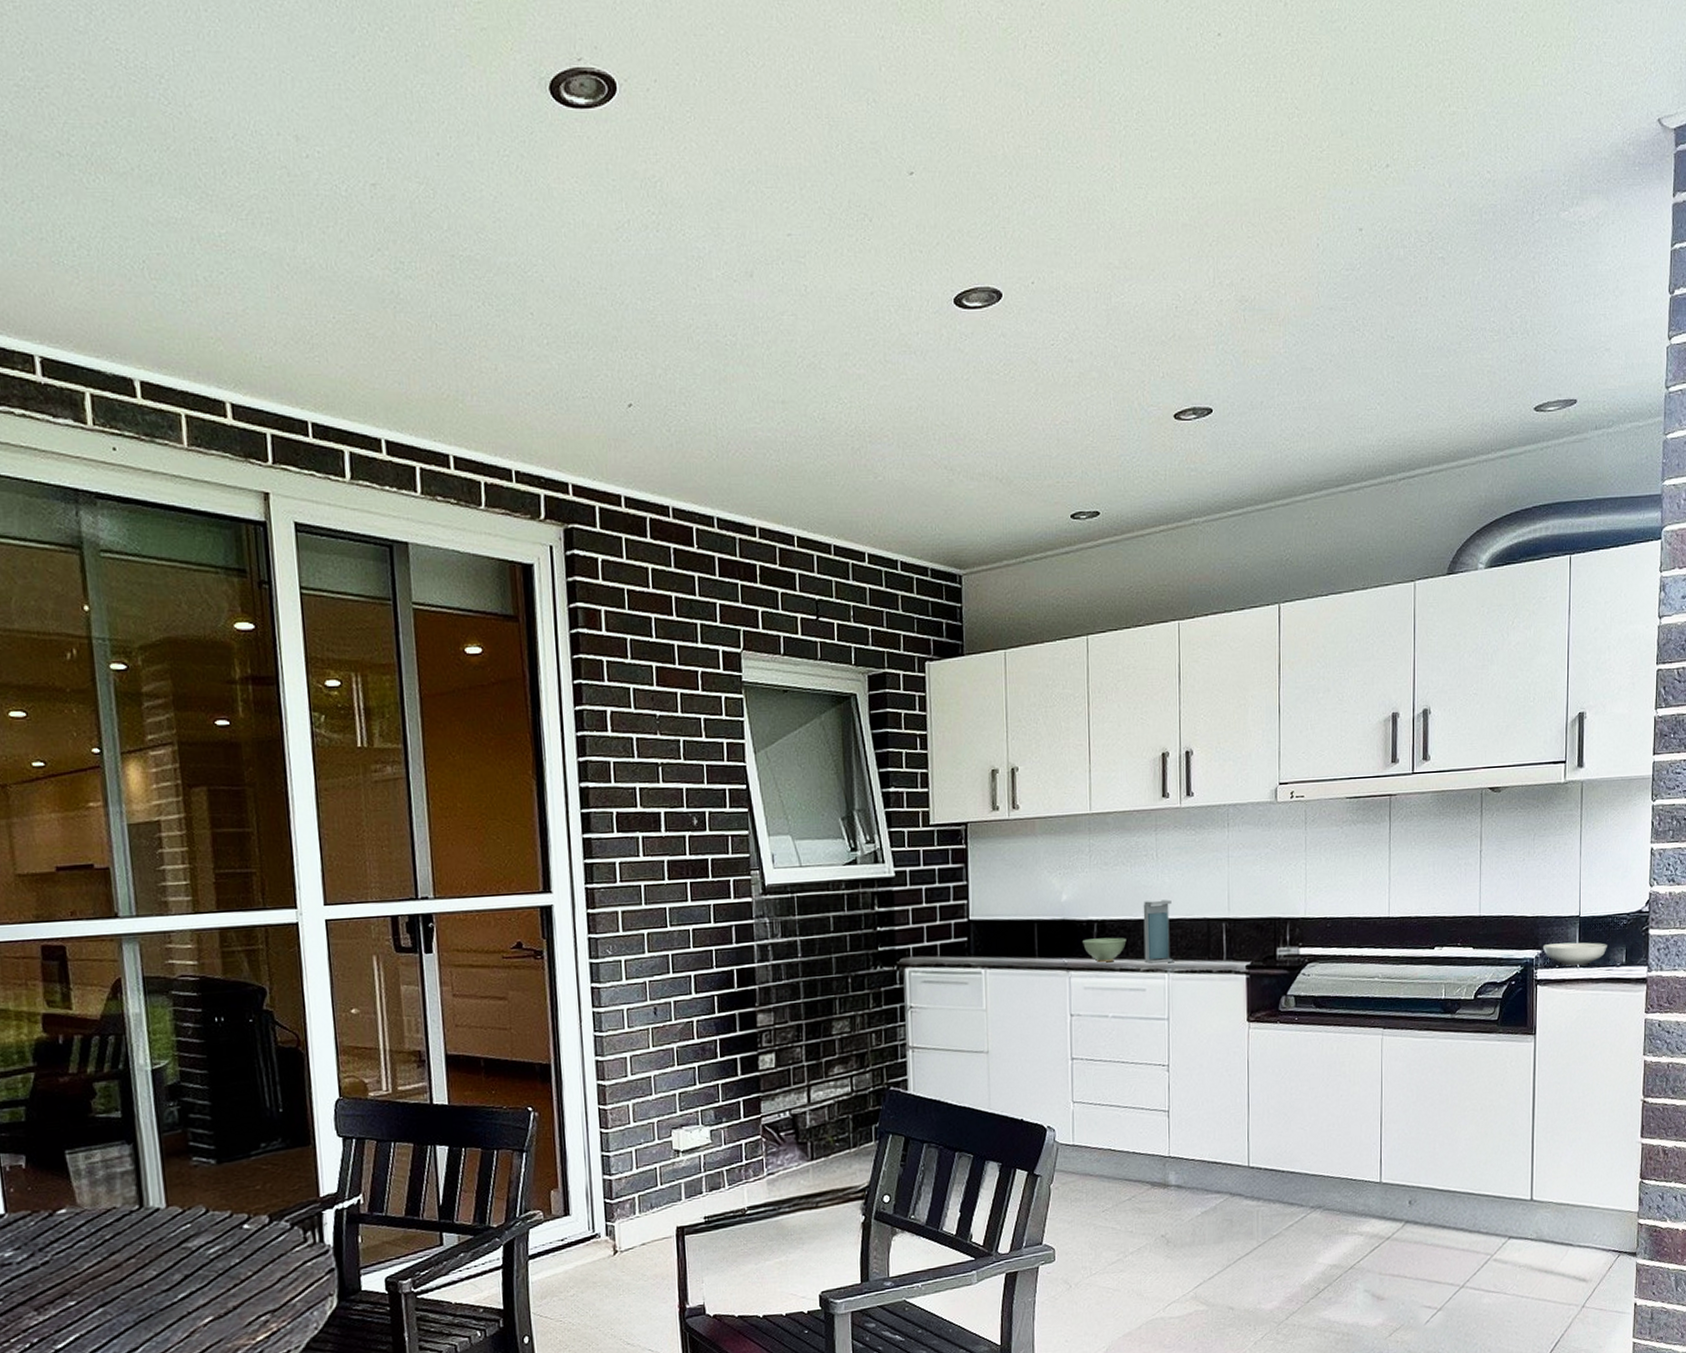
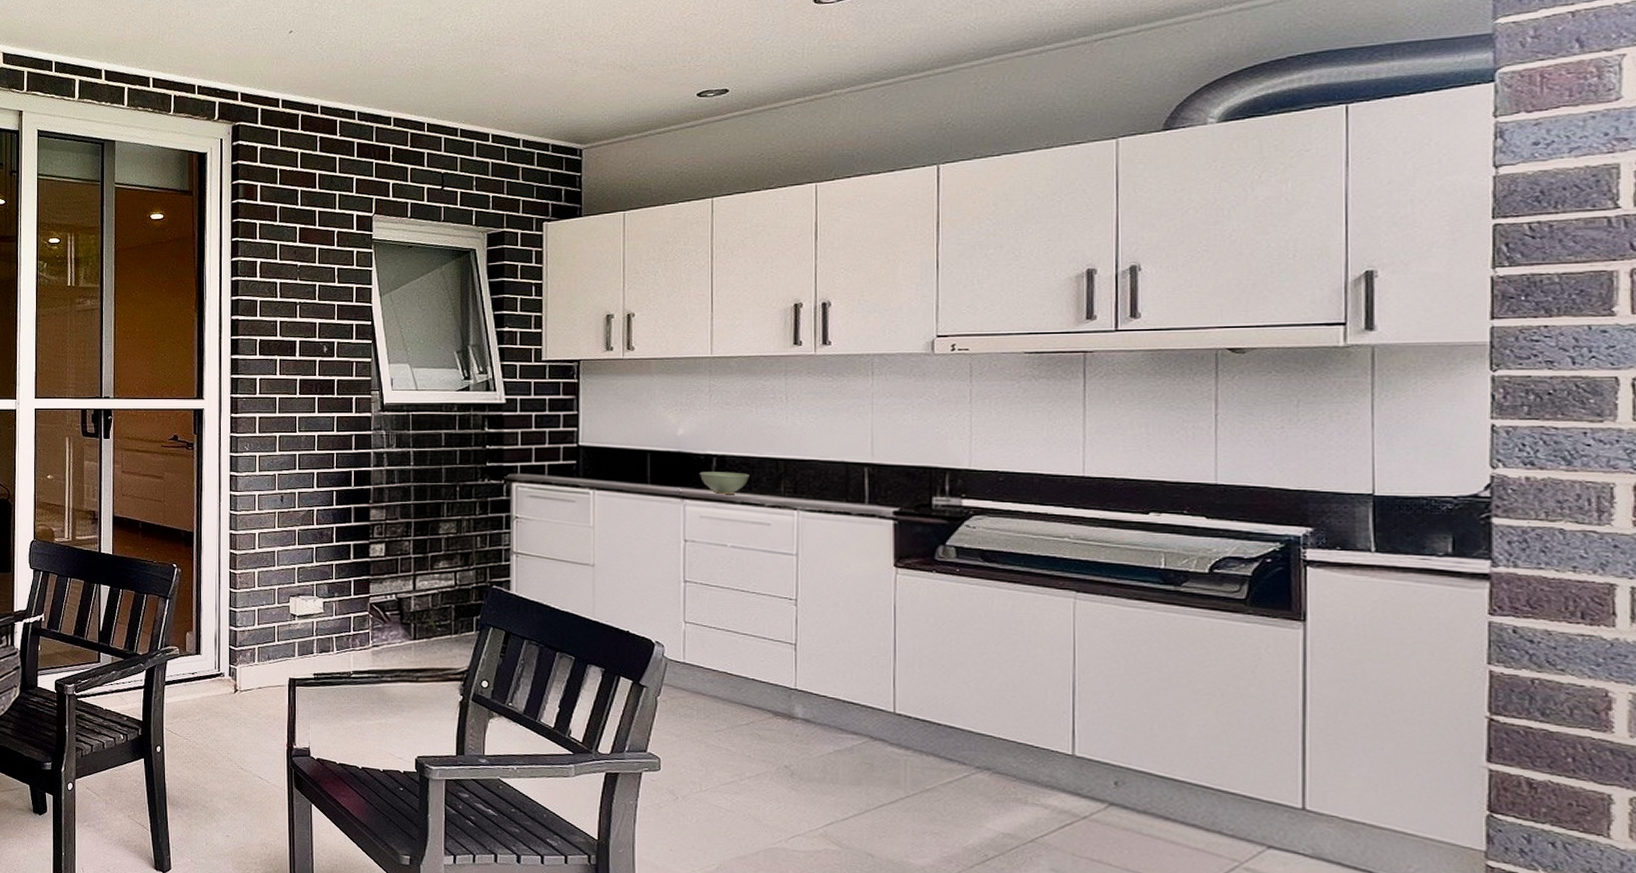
soap dispenser: present [1143,899,1173,965] -> none [769,441,804,502]
bowl: present [1542,942,1607,966] -> none [1314,522,1421,550]

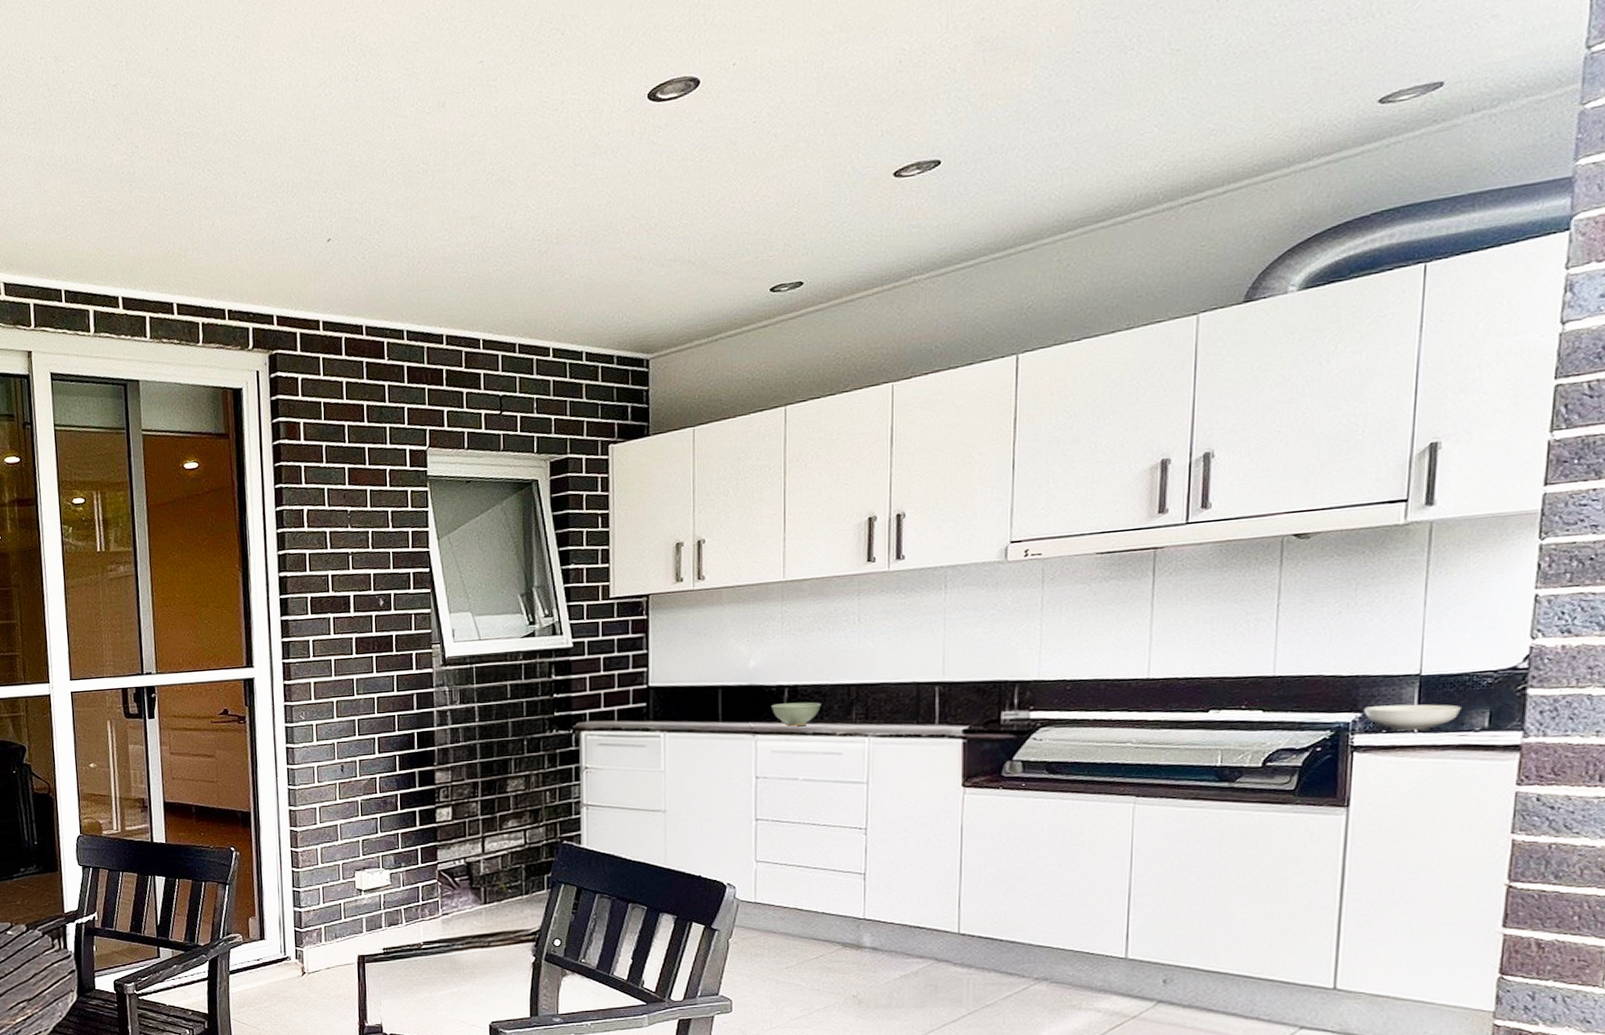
bowl: none [1314,522,1421,550] -> present [1363,704,1461,731]

